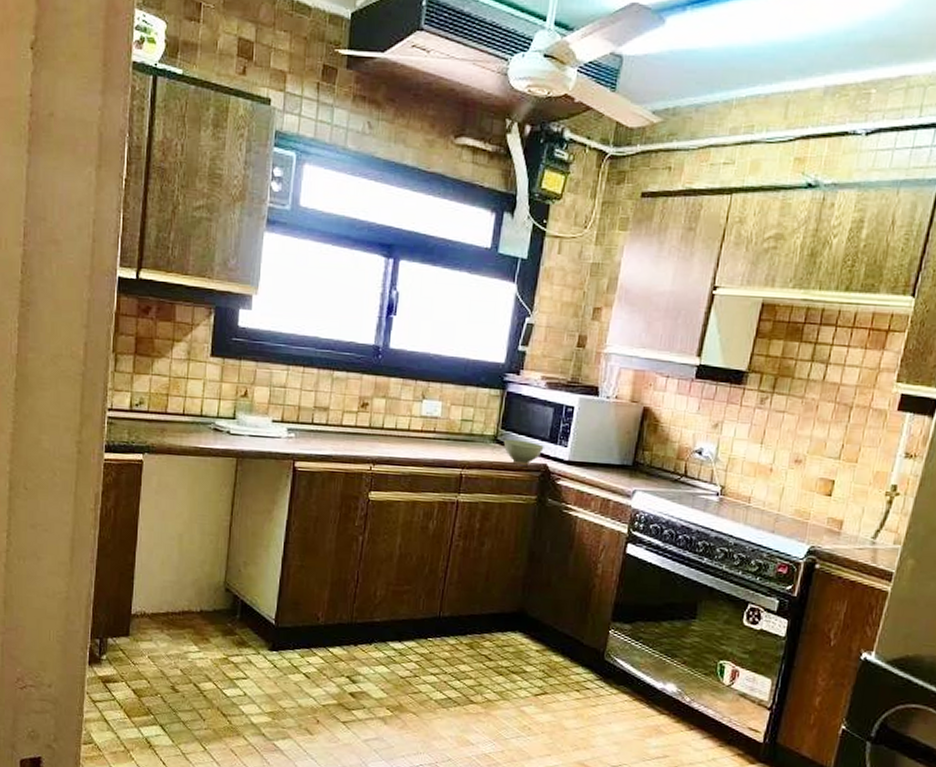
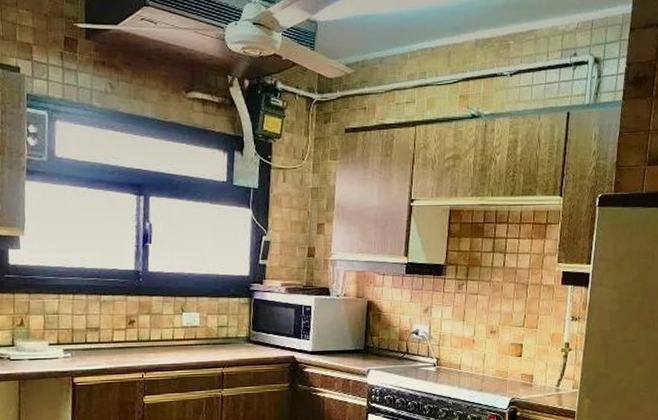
bowl: present [503,439,544,465] -> none [255,338,290,359]

